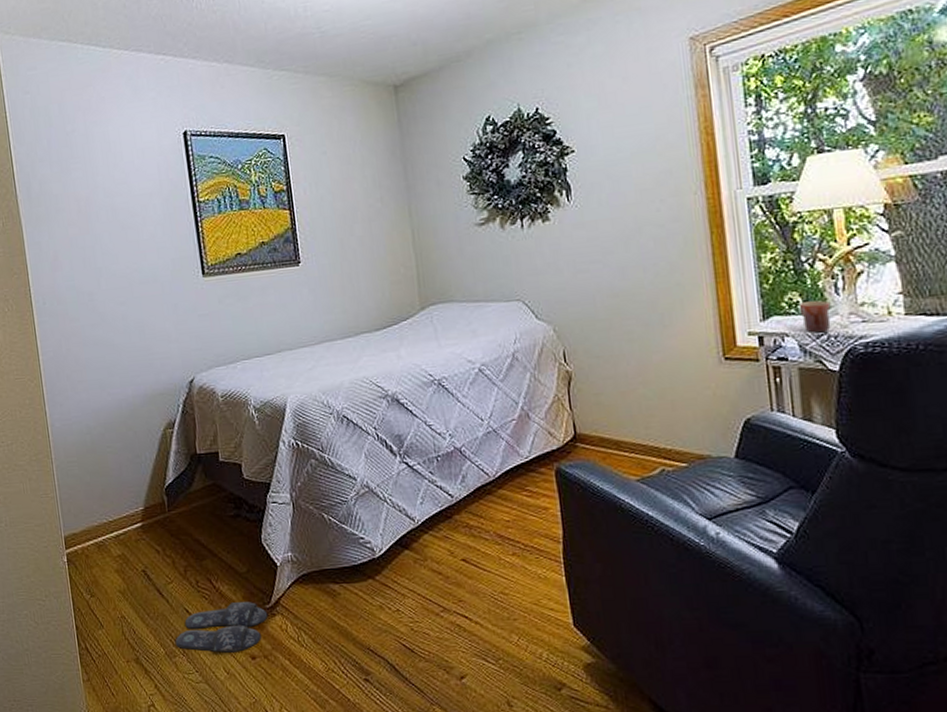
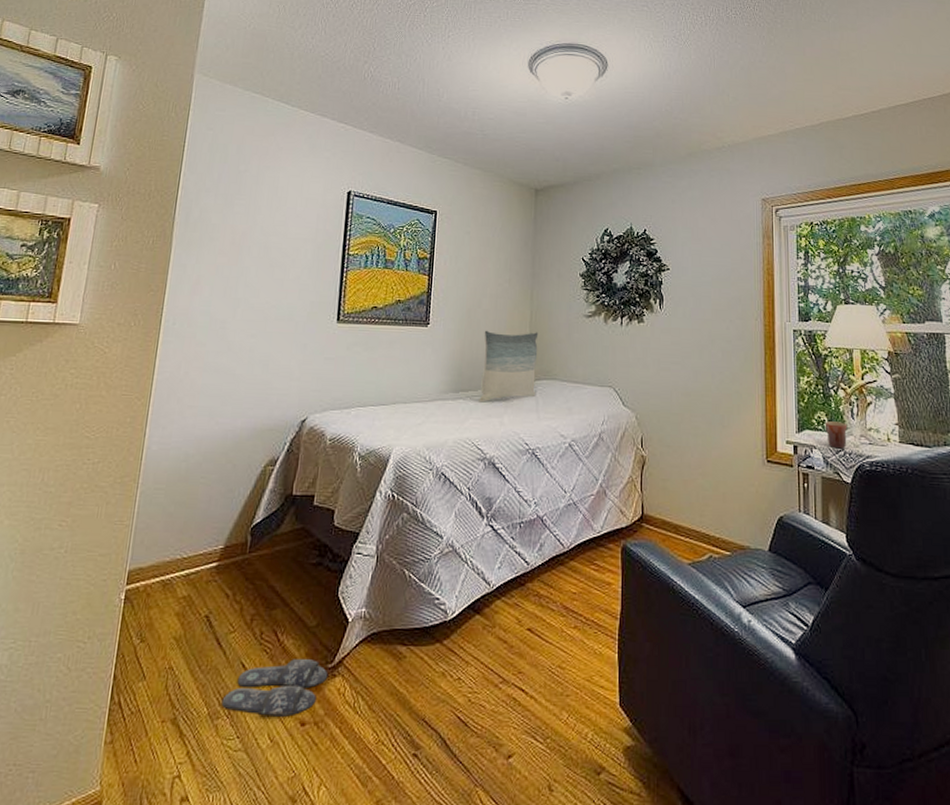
pillow: none [362,252,433,338] -> present [479,330,539,403]

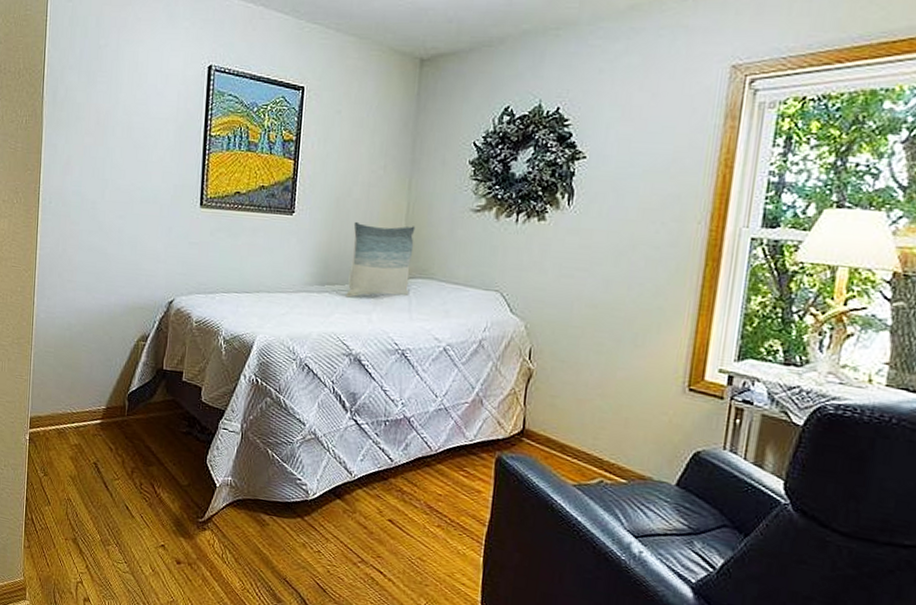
slippers: present [221,659,328,717] -> none [111,509,199,555]
mug: present [825,421,848,449] -> none [777,351,811,386]

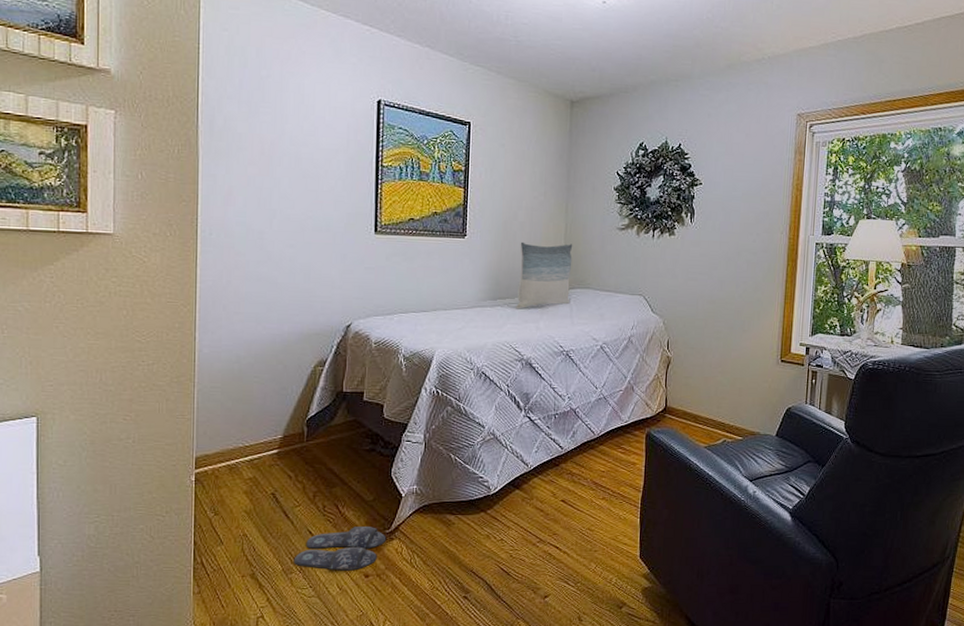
slippers: none [111,509,199,555] -> present [293,527,387,571]

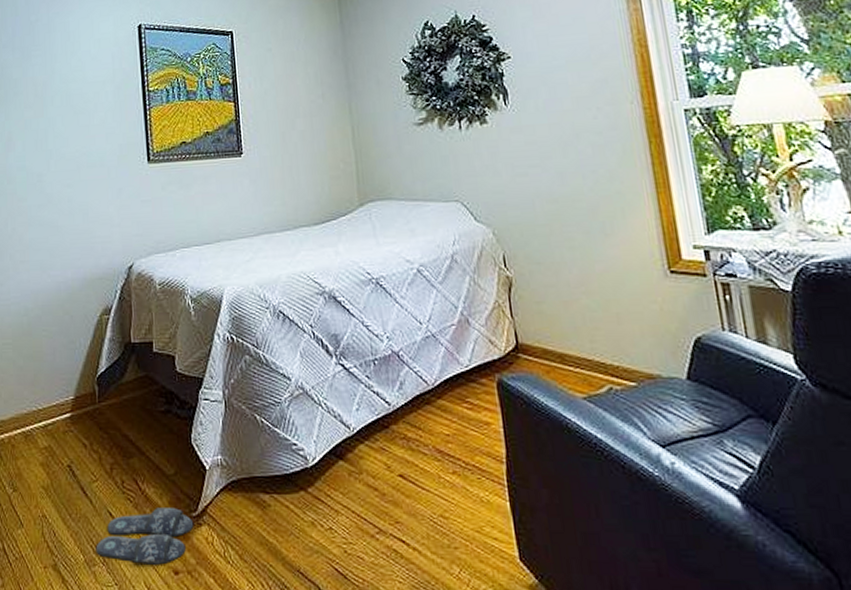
pillow: present [516,241,573,309] -> none [303,149,371,232]

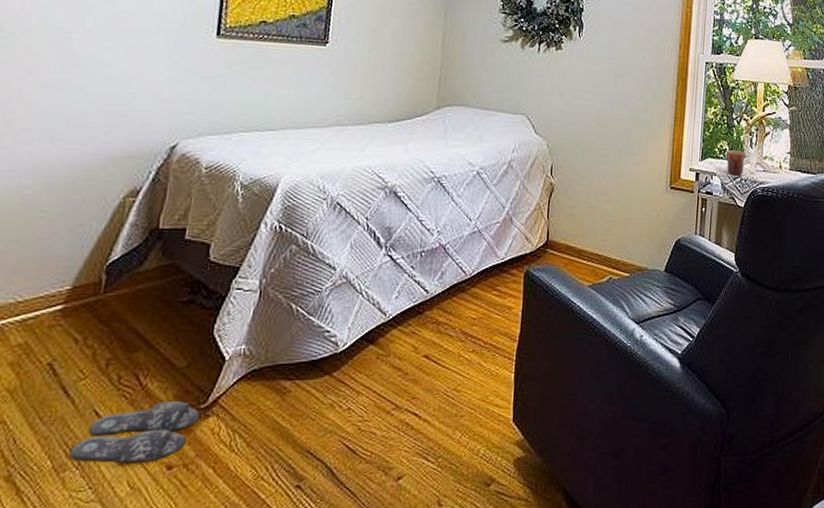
mug: none [744,216,780,250] -> present [726,150,746,176]

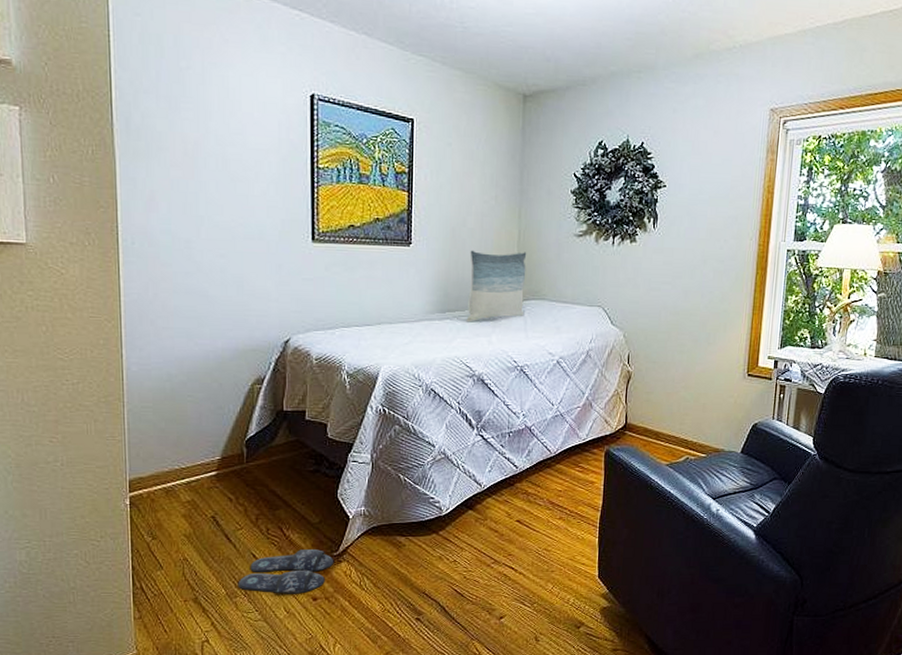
pillow: none [381,51,451,129] -> present [466,250,527,322]
mug: present [726,150,746,176] -> none [806,338,828,363]

